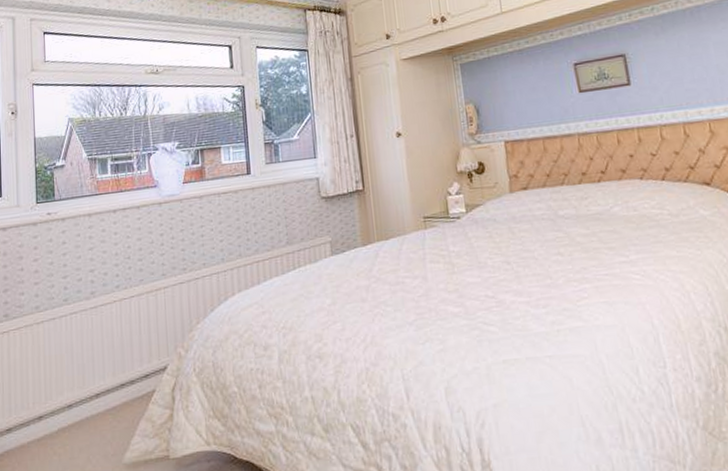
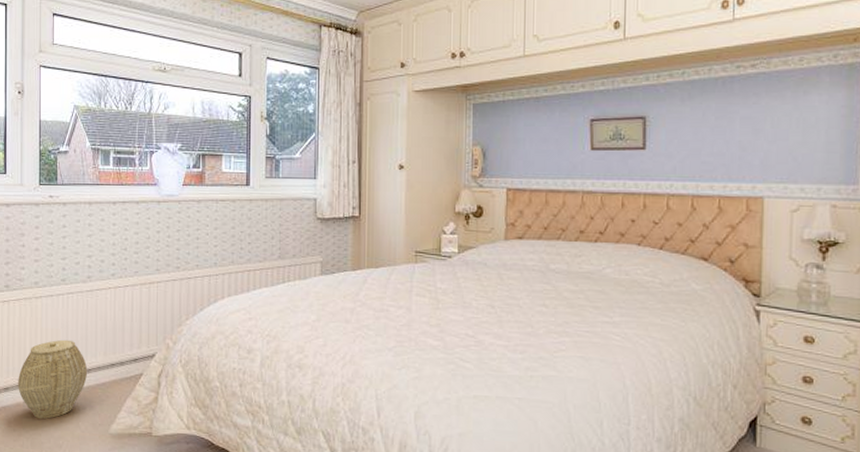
woven basket: none [21,364,97,459] -> present [18,339,88,419]

